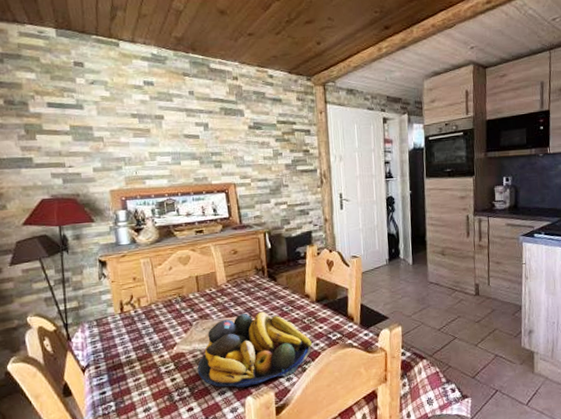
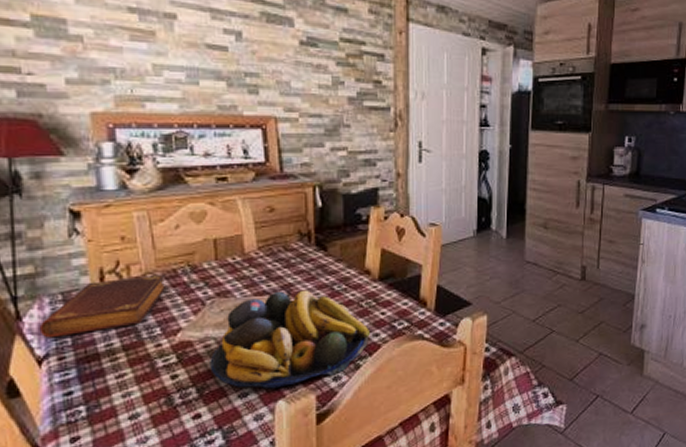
book: none [82,303,166,353] -> present [39,274,167,339]

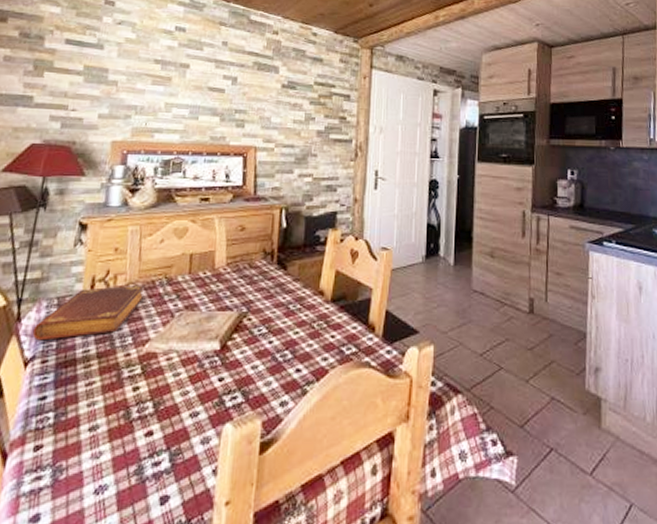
fruit bowl: present [210,289,370,389] -> none [168,307,319,410]

